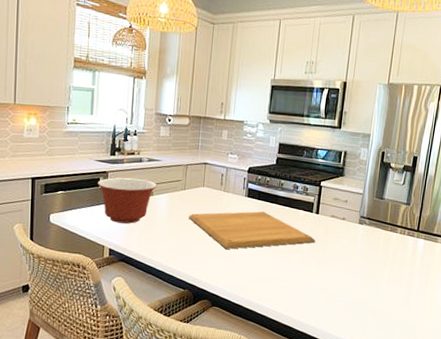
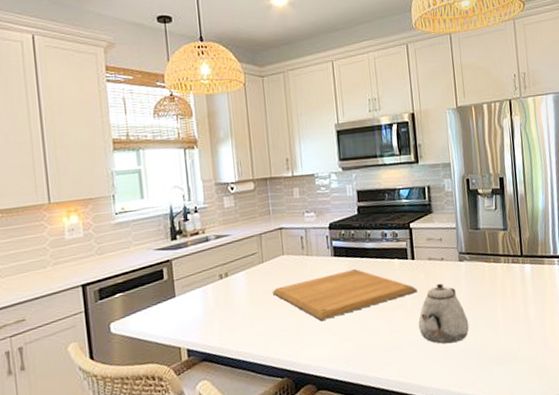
mixing bowl: present [97,177,158,224] -> none [161,260,231,317]
teapot: none [310,239,356,293] -> present [418,283,469,344]

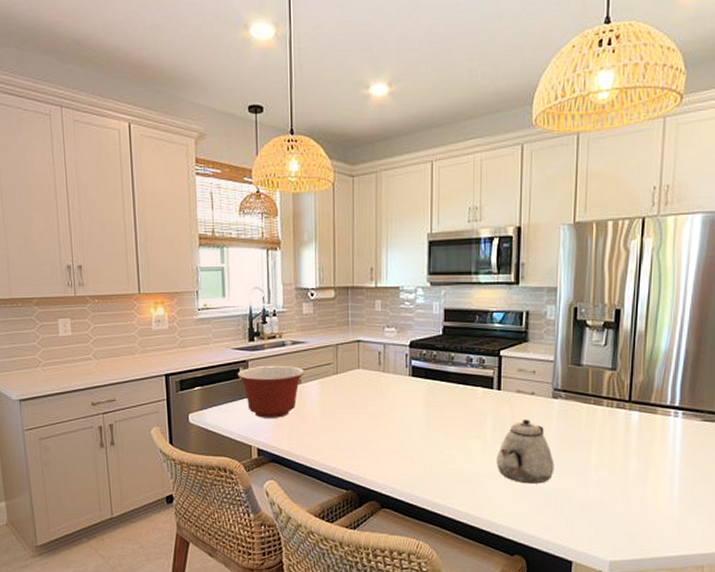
mixing bowl: none [161,260,231,317] -> present [237,365,305,418]
chopping board: present [272,269,417,320] -> none [344,393,500,440]

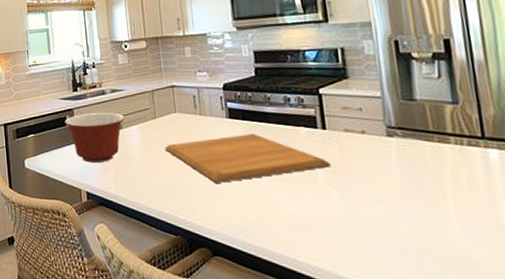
chopping board: none [344,393,500,440] -> present [164,134,331,183]
teapot: present [496,419,554,484] -> none [333,159,405,233]

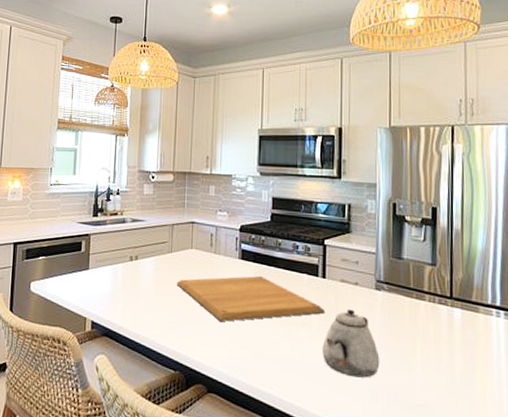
mixing bowl: present [64,112,125,163] -> none [79,240,142,292]
teapot: none [333,159,405,233] -> present [322,309,380,378]

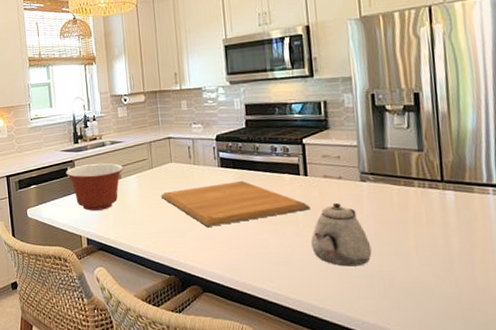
mixing bowl: none [79,240,142,292] -> present [65,163,124,211]

